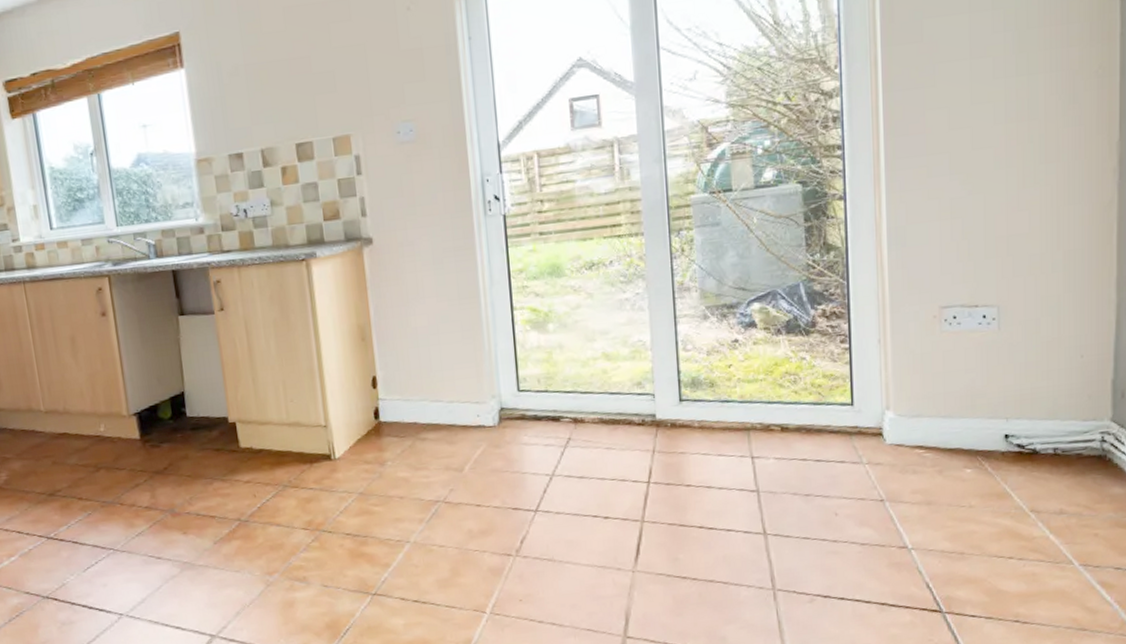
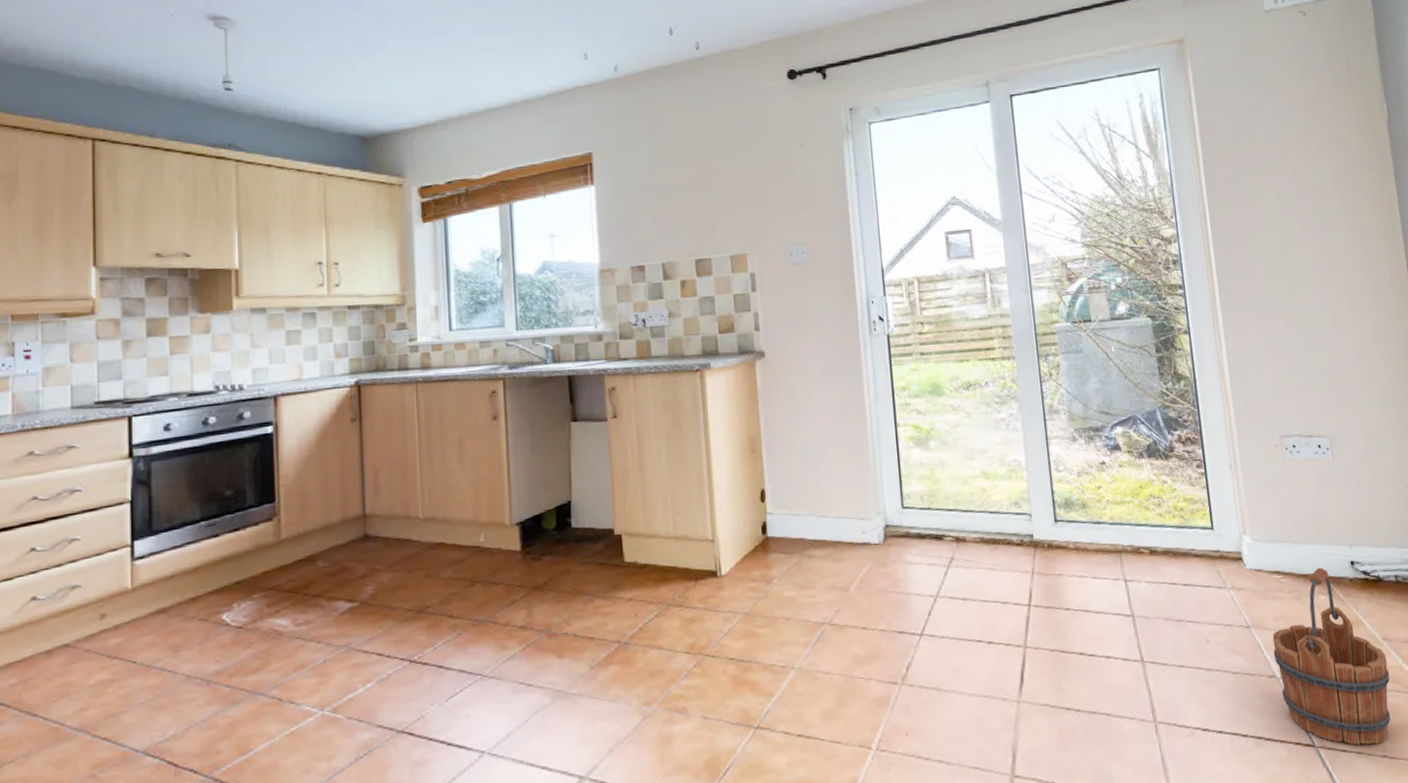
wooden bucket: none [907,441,1033,611] -> present [1272,567,1391,746]

